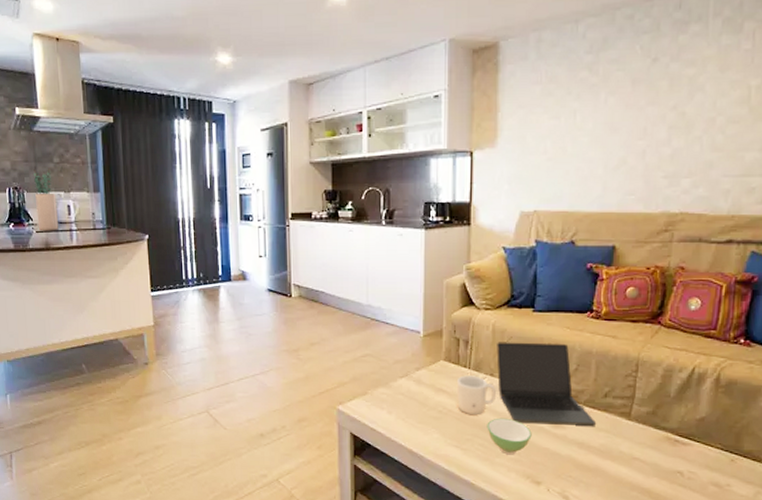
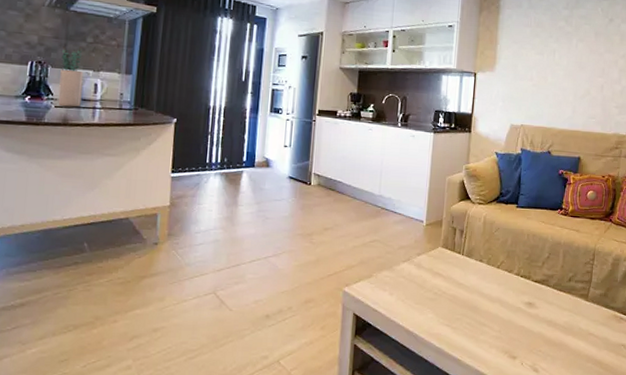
mug: present [456,375,497,414] -> none [450,261,484,296]
bowl: present [487,418,532,455] -> none [474,299,511,333]
laptop: present [496,342,596,426] -> none [485,232,561,306]

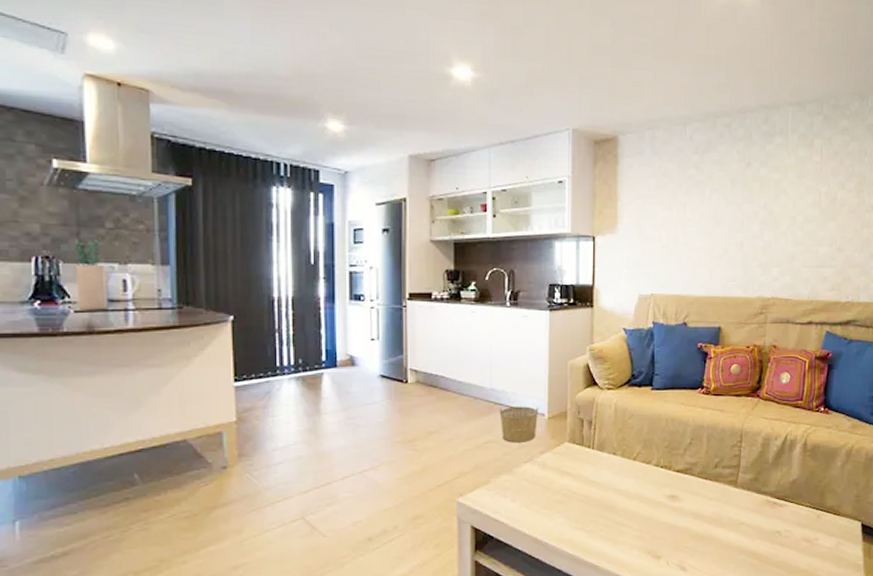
basket: none [385,212,419,244] -> present [499,406,539,443]

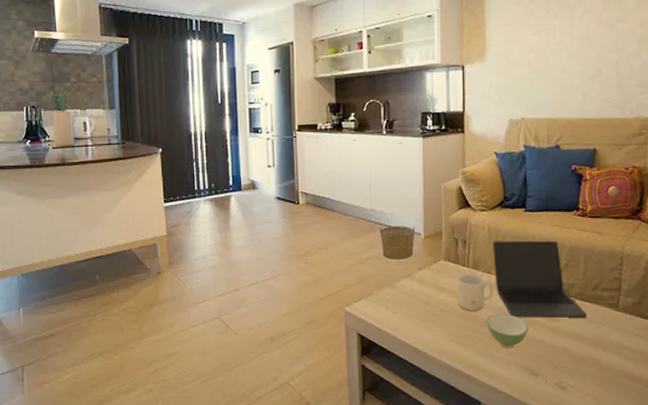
mug: none [580,455,619,495] -> present [456,273,495,311]
bowl: none [610,495,652,533] -> present [486,313,528,349]
laptop: none [619,419,708,499] -> present [493,240,587,318]

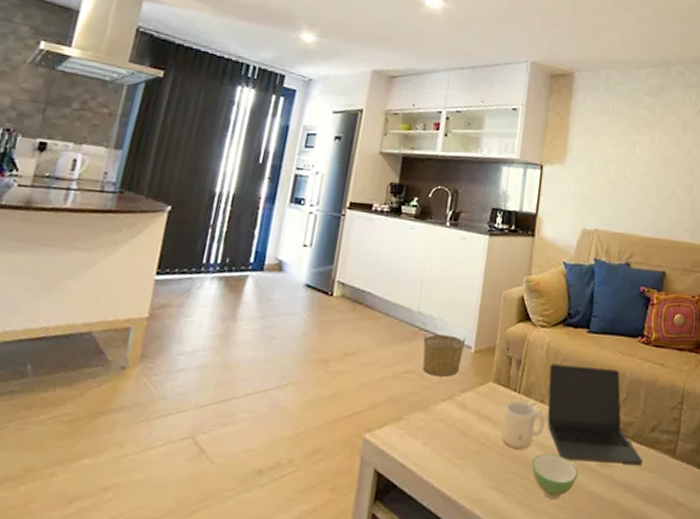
vase: present [51,87,74,147] -> none [22,112,65,188]

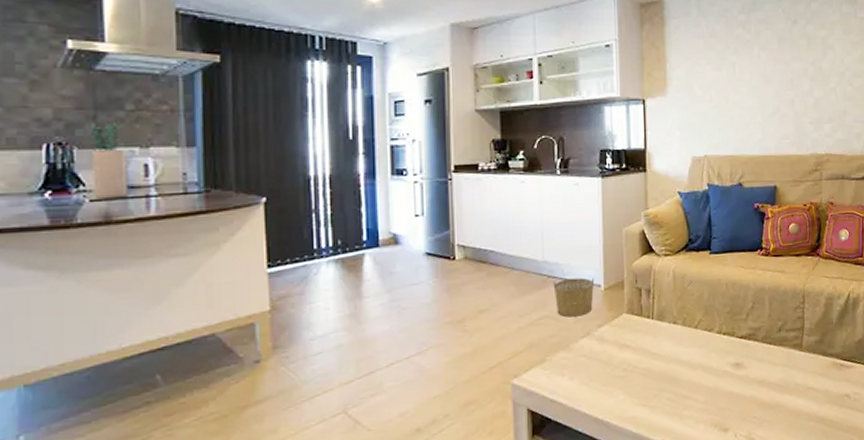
vase: none [22,112,65,188] -> present [91,117,128,200]
mug: present [502,400,546,449] -> none [640,325,681,368]
bowl: present [531,453,578,500] -> none [673,366,717,406]
laptop: present [547,363,642,465] -> none [678,283,773,369]

